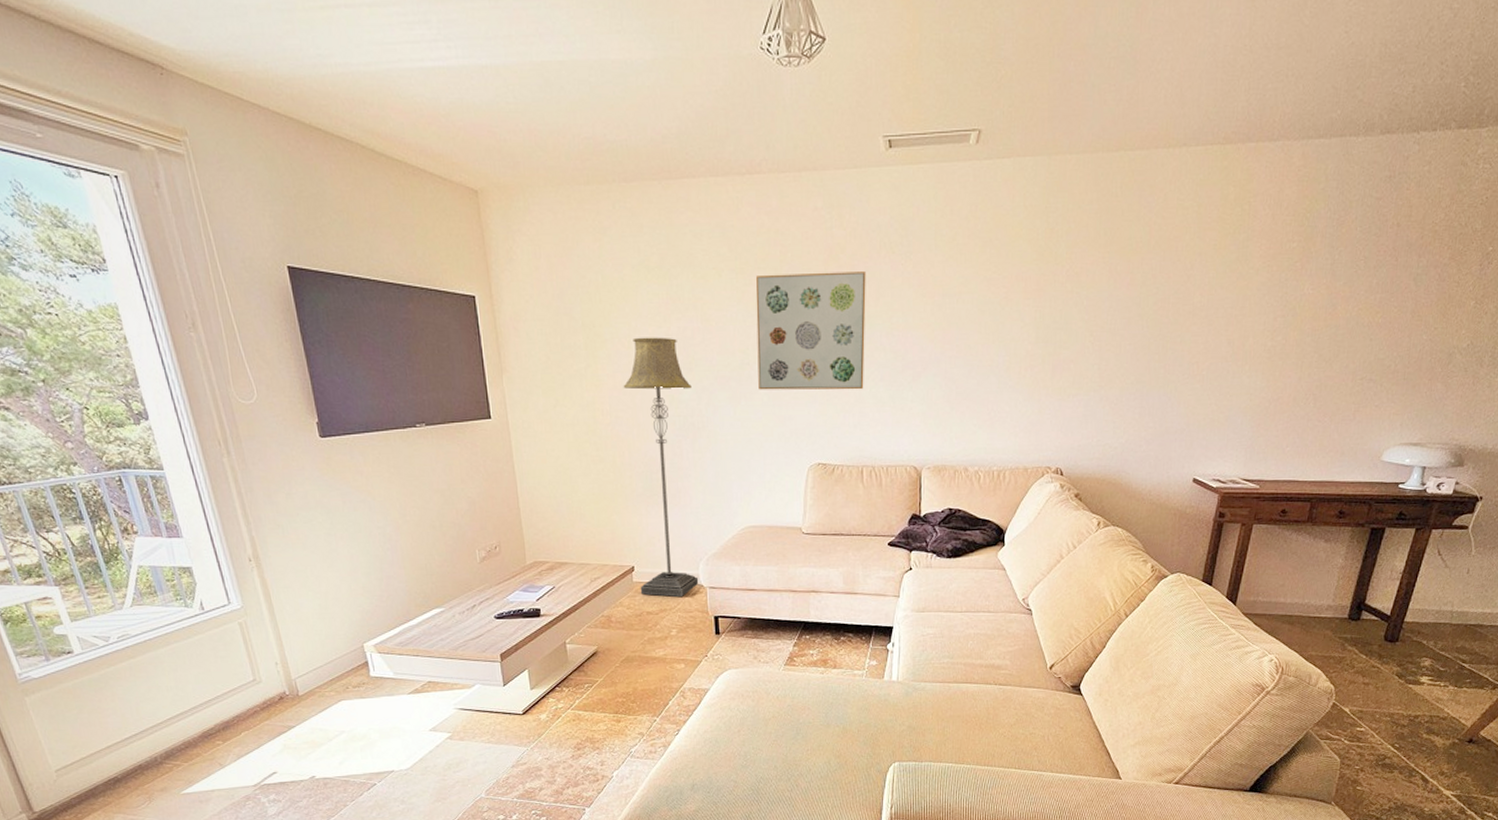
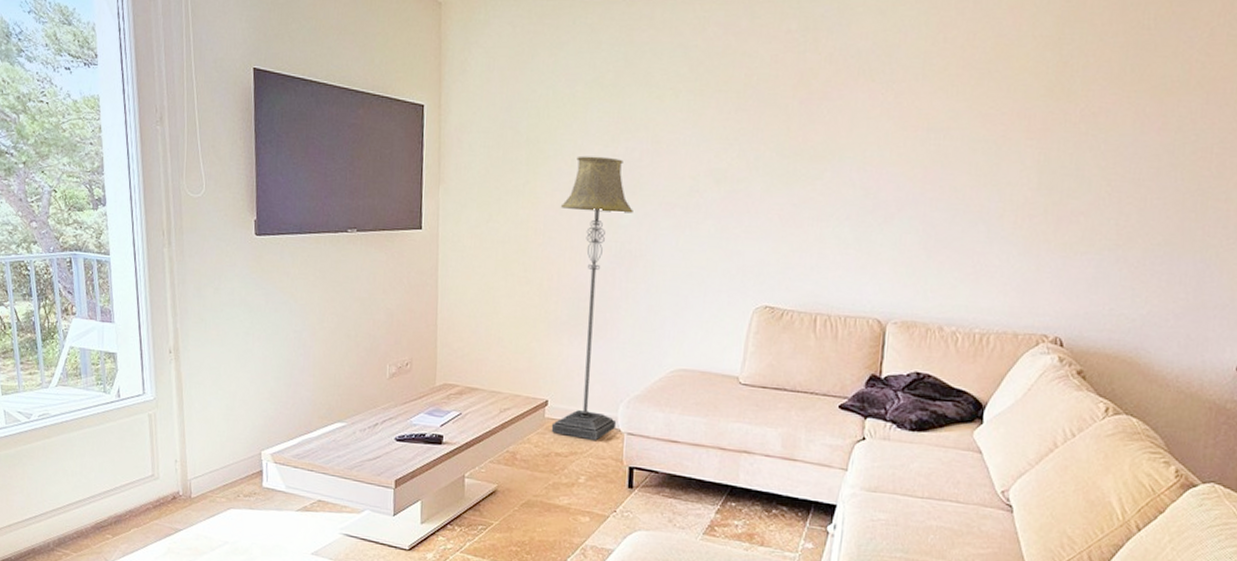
wall art: present [755,272,866,390] -> none [706,98,839,228]

